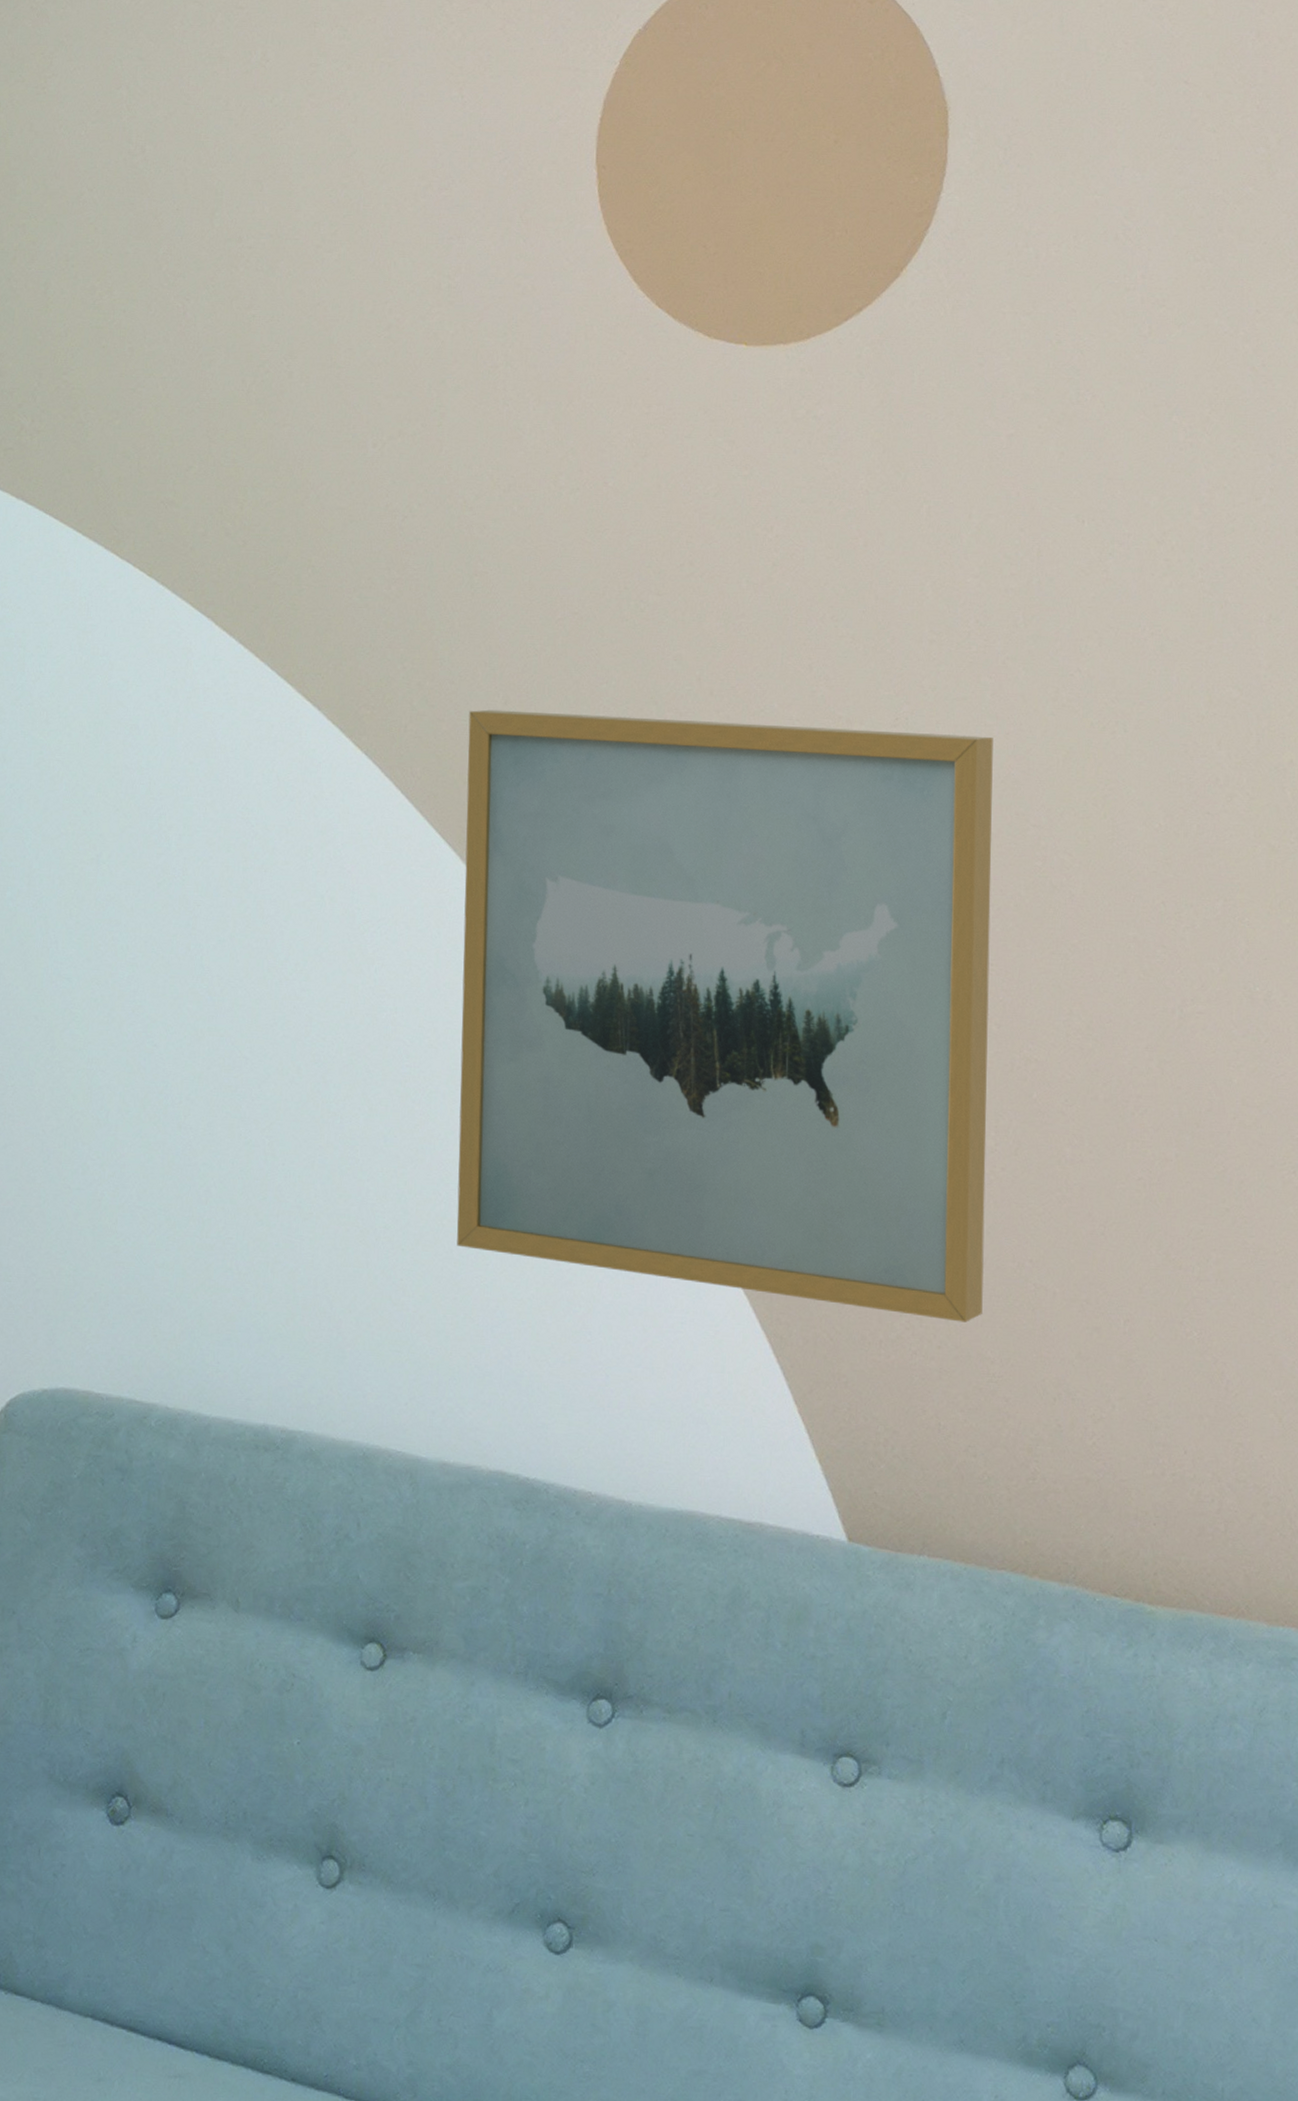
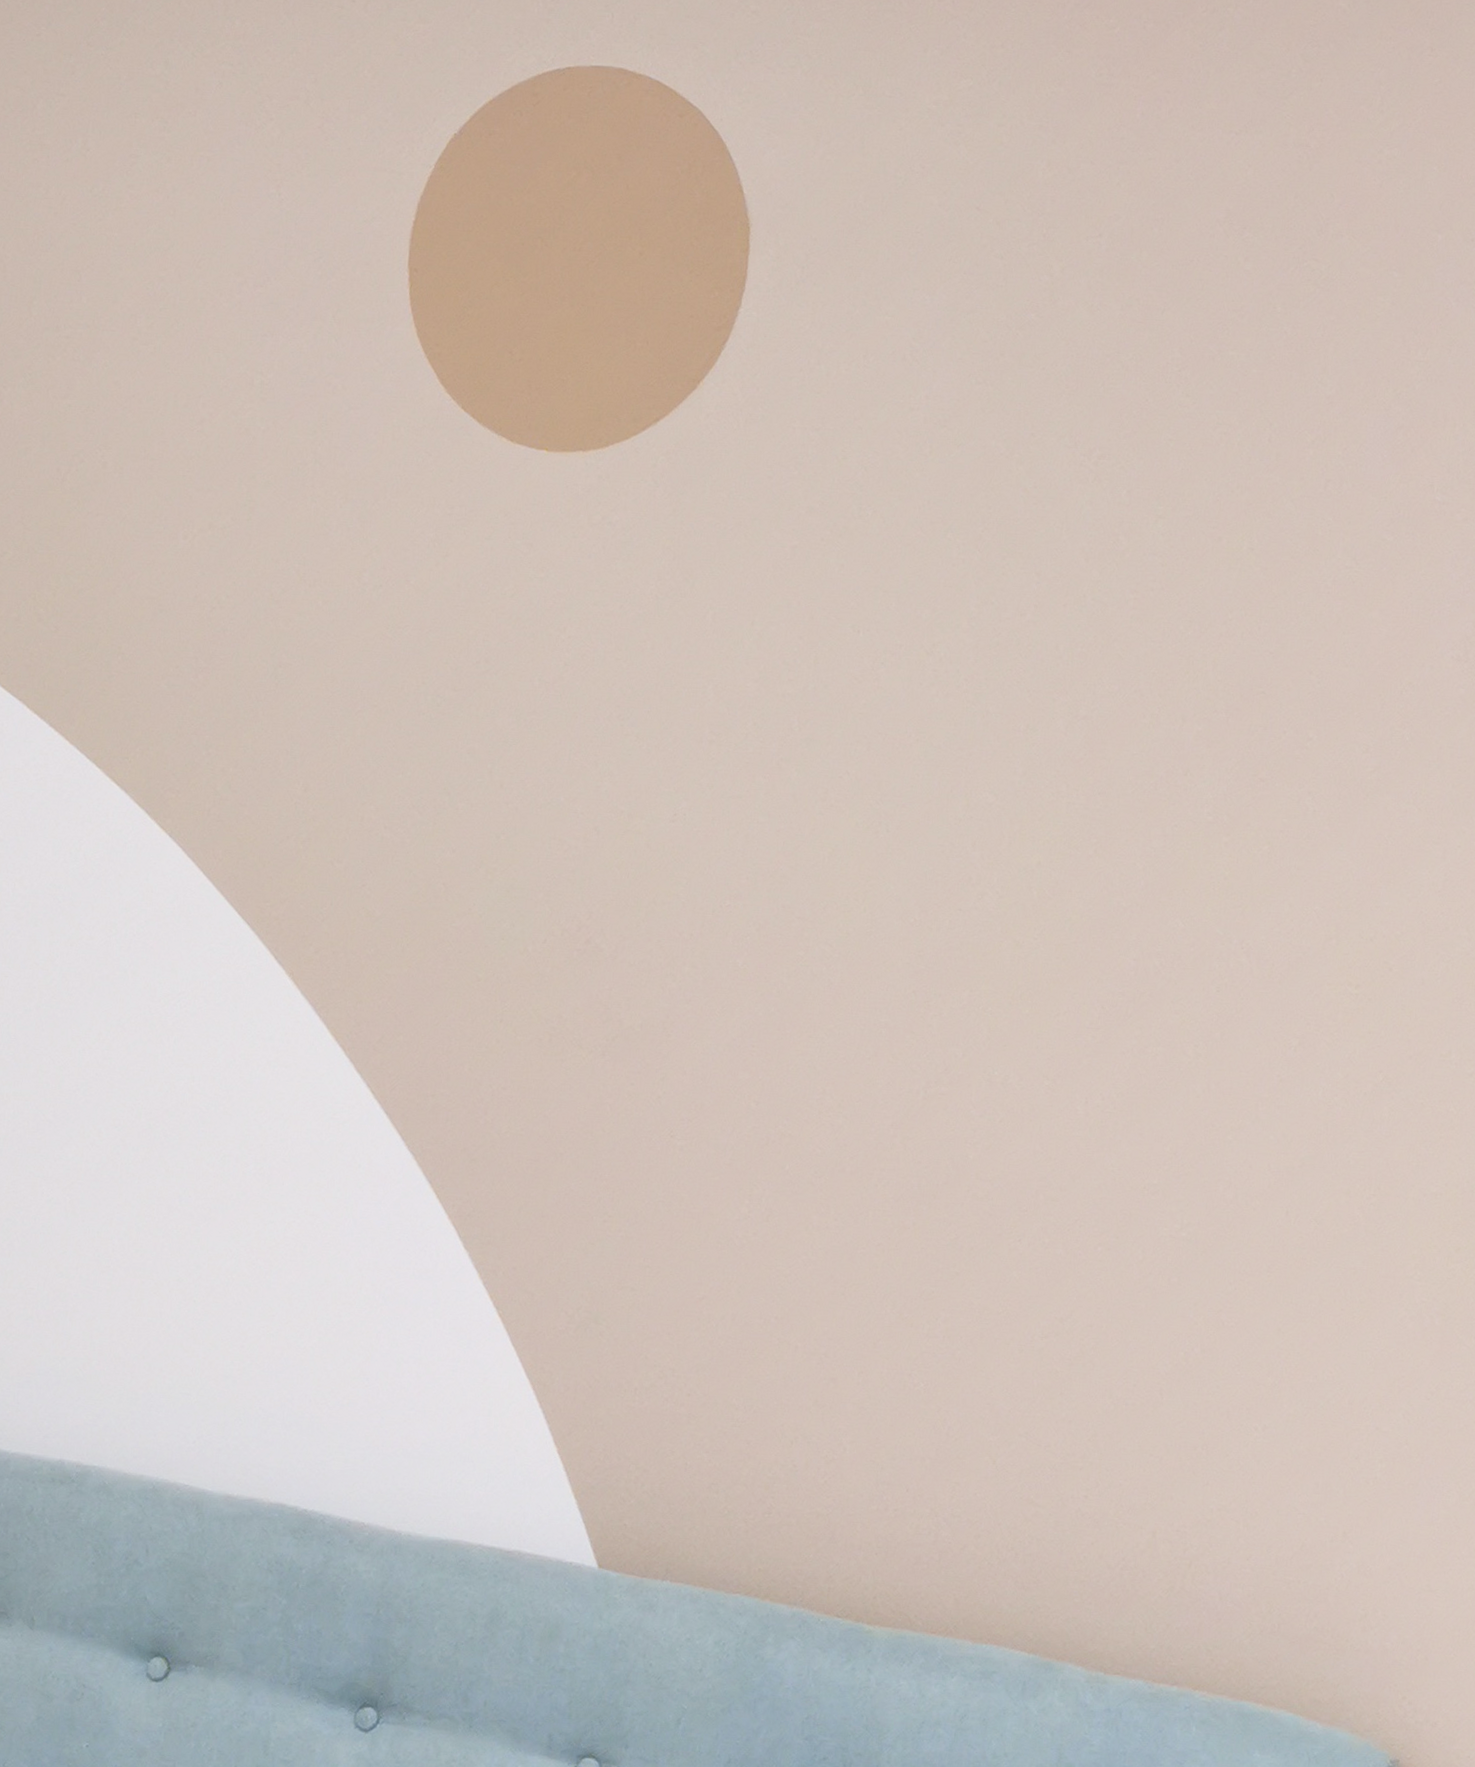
wall art: present [456,709,993,1322] -> none [245,796,765,1373]

